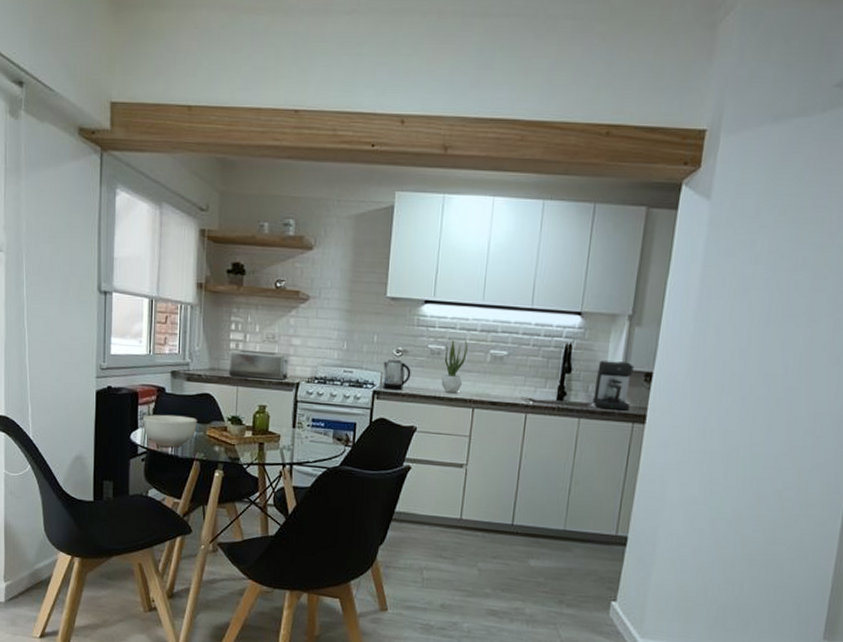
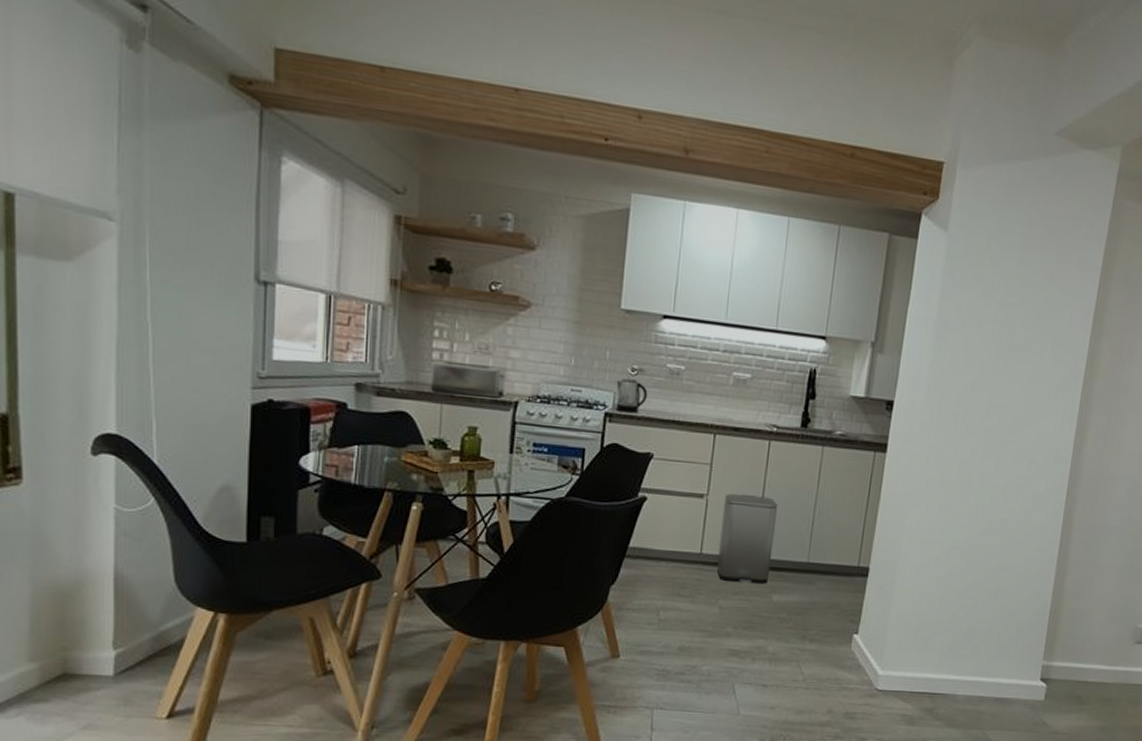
bowl: present [143,414,197,448] -> none [317,435,389,476]
potted plant: present [441,339,468,394] -> none [680,358,710,418]
pedal bin: none [476,464,535,550] -> present [717,494,778,584]
coffee maker: present [593,360,634,411] -> none [836,387,876,439]

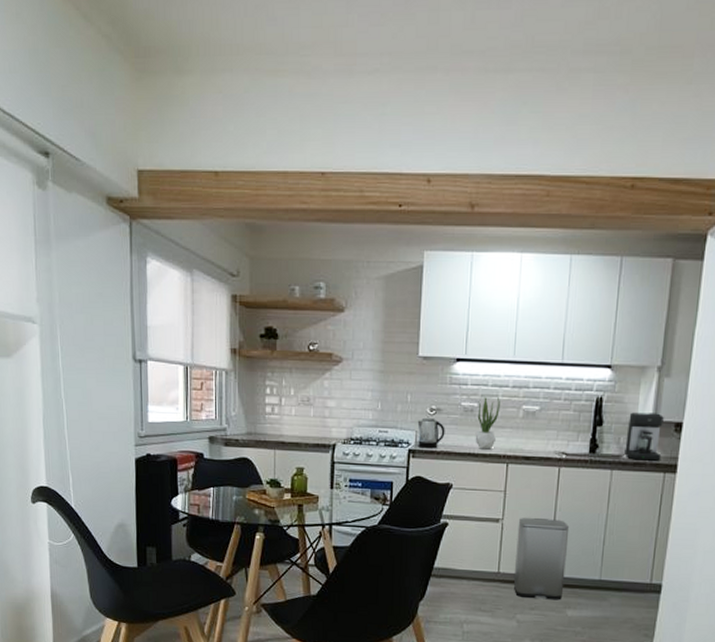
toaster: present [430,360,507,400] -> none [265,413,326,444]
potted plant: none [680,358,710,418] -> present [475,396,500,450]
coffee maker: none [836,387,876,439] -> present [624,412,664,461]

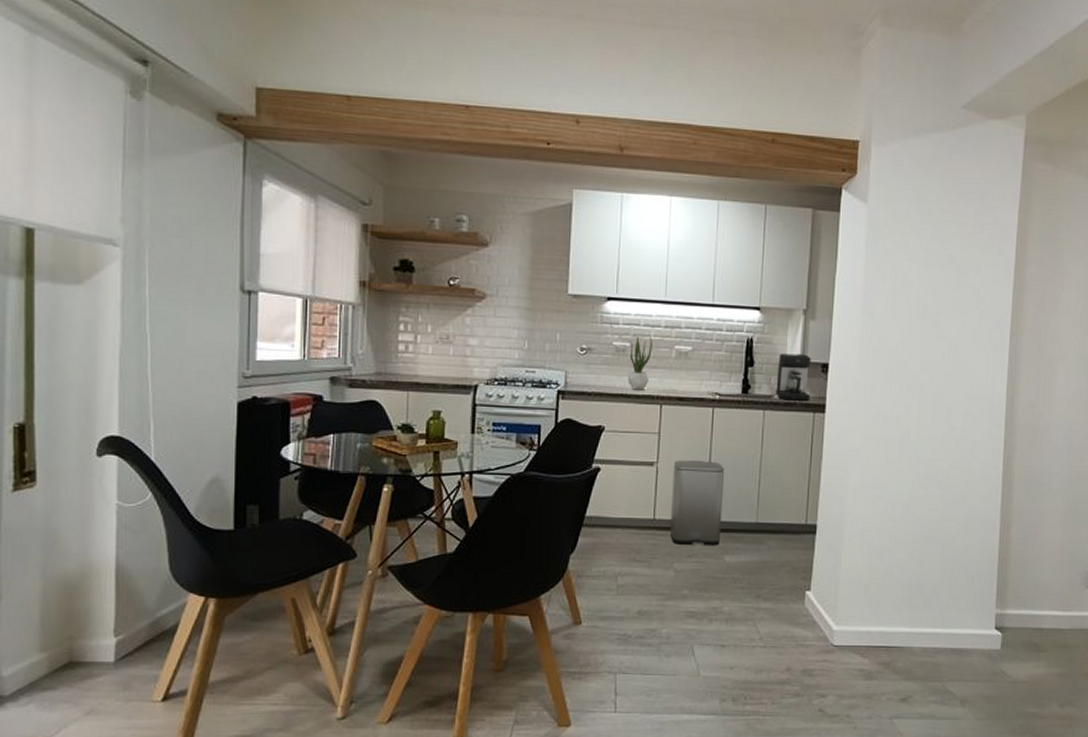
kettle: present [417,417,445,449] -> none [567,357,597,390]

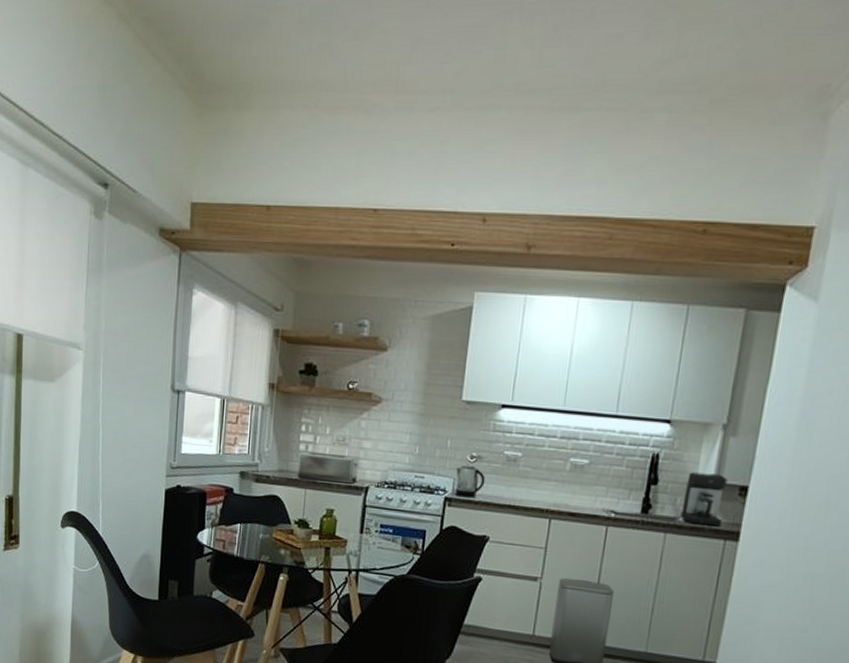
toaster: none [397,351,467,384] -> present [297,451,360,485]
kettle: none [567,357,597,390] -> present [455,465,486,498]
potted plant: present [627,335,653,390] -> none [516,445,546,503]

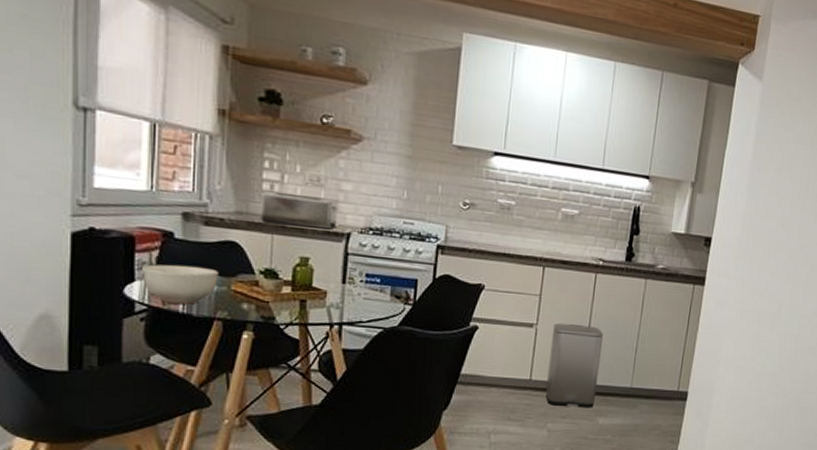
bowl: none [210,515,264,549] -> present [142,264,219,305]
kettle: present [455,465,486,498] -> none [448,211,479,246]
coffee maker: present [680,472,727,527] -> none [658,224,695,273]

